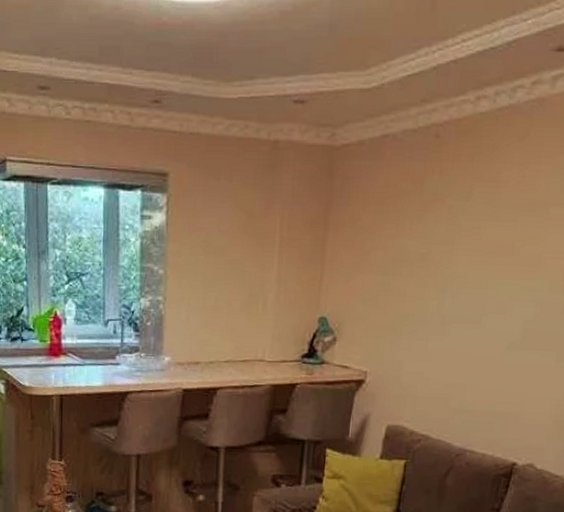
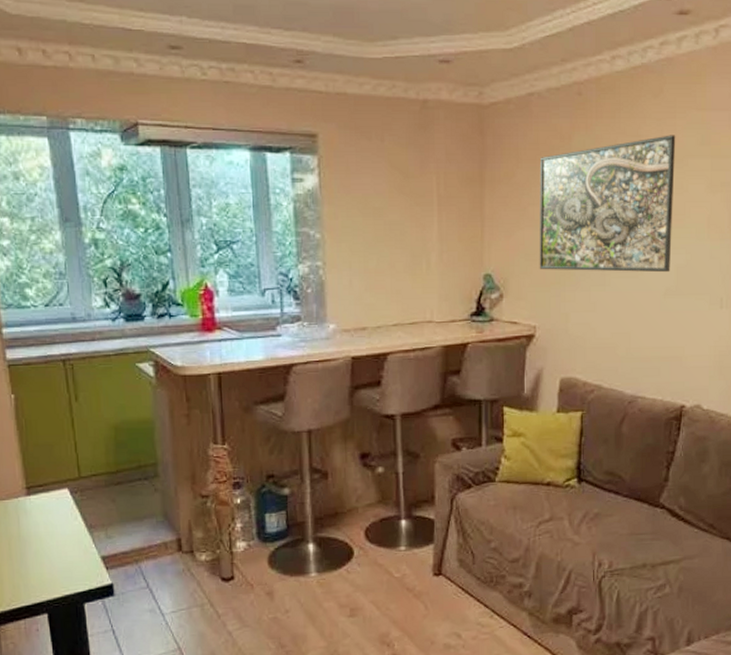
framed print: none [376,181,539,326] -> present [539,135,676,273]

